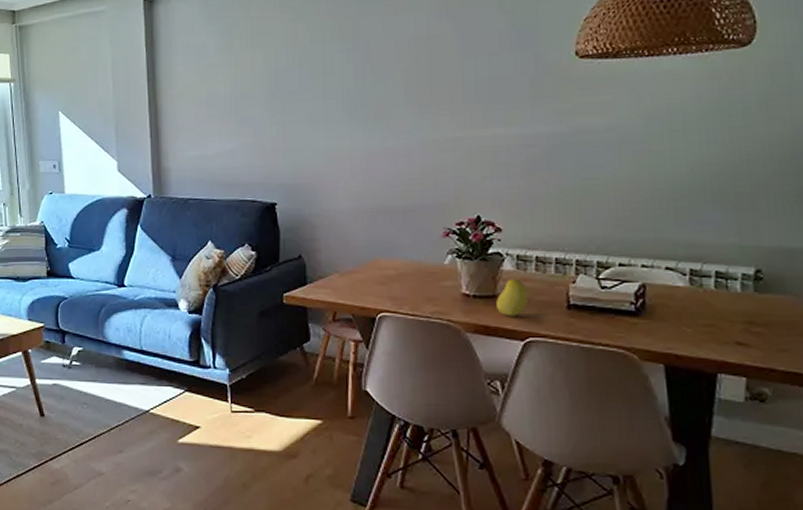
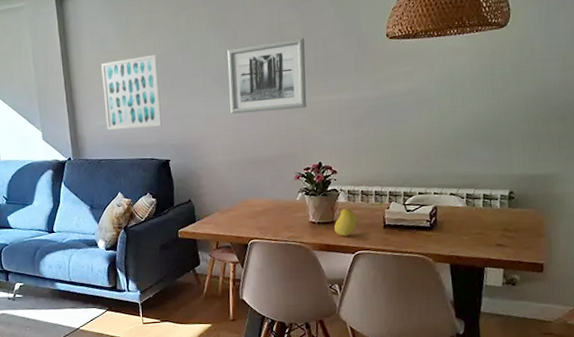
wall art: none [195,70,268,163] -> present [101,54,162,130]
wall art: none [357,55,463,149] -> present [227,38,307,114]

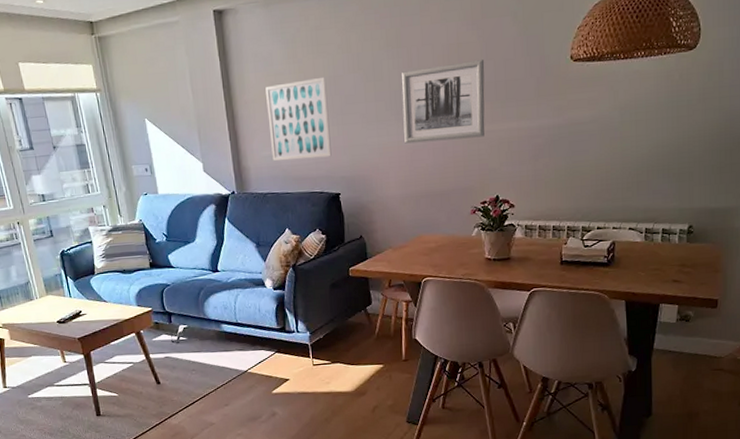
fruit: present [334,208,357,237] -> none [510,244,534,274]

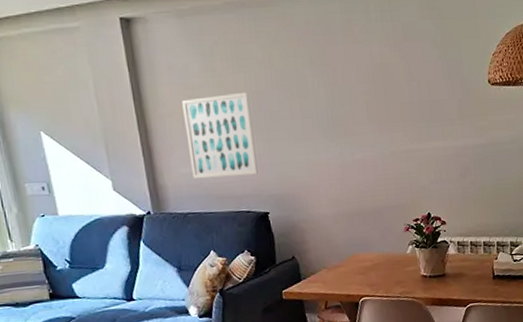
wall art: present [402,60,485,144] -> none [327,80,413,162]

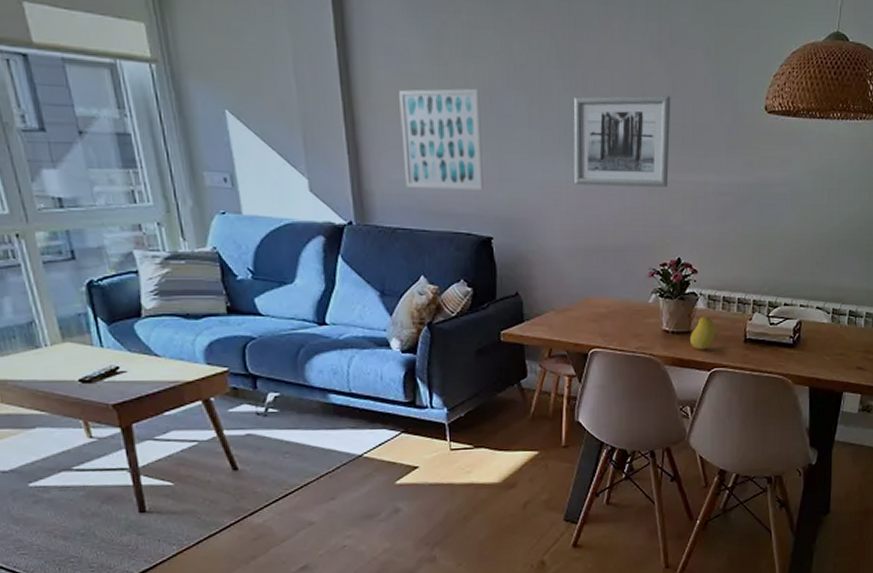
wall art: none [327,80,413,162] -> present [573,95,671,188]
fruit: none [446,260,468,290] -> present [690,316,716,350]

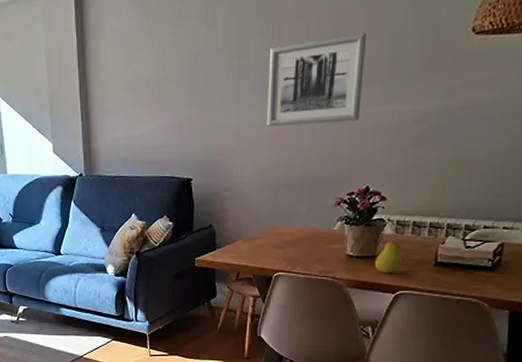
wall art: present [399,88,483,190] -> none [122,53,187,143]

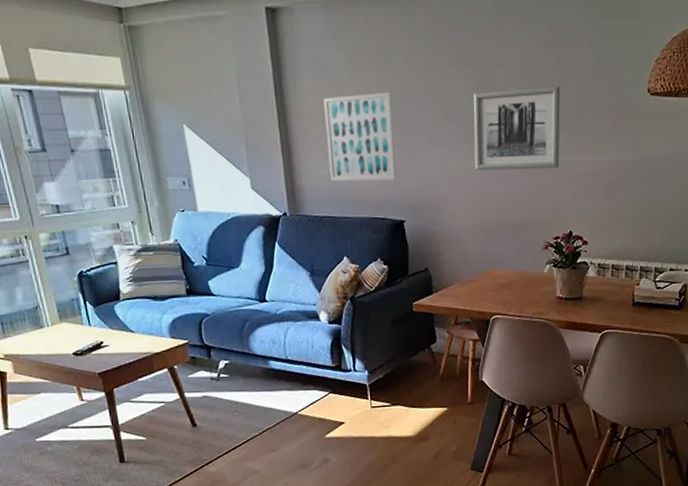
wall art: none [122,53,187,143] -> present [324,91,396,182]
fruit: present [375,241,404,274] -> none [582,283,606,314]

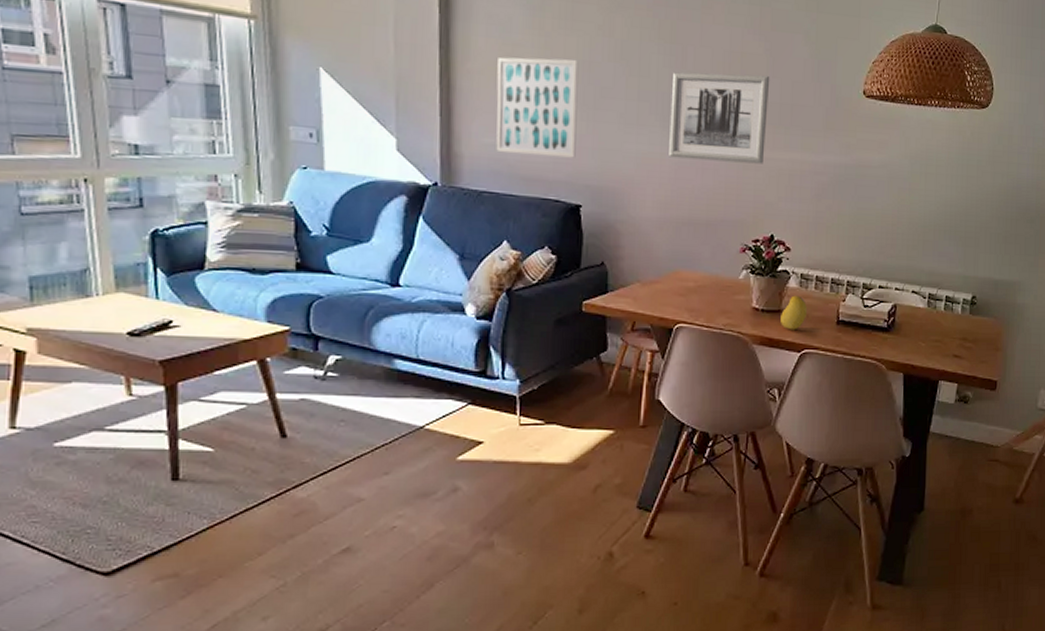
fruit: none [582,283,606,314] -> present [781,295,808,330]

